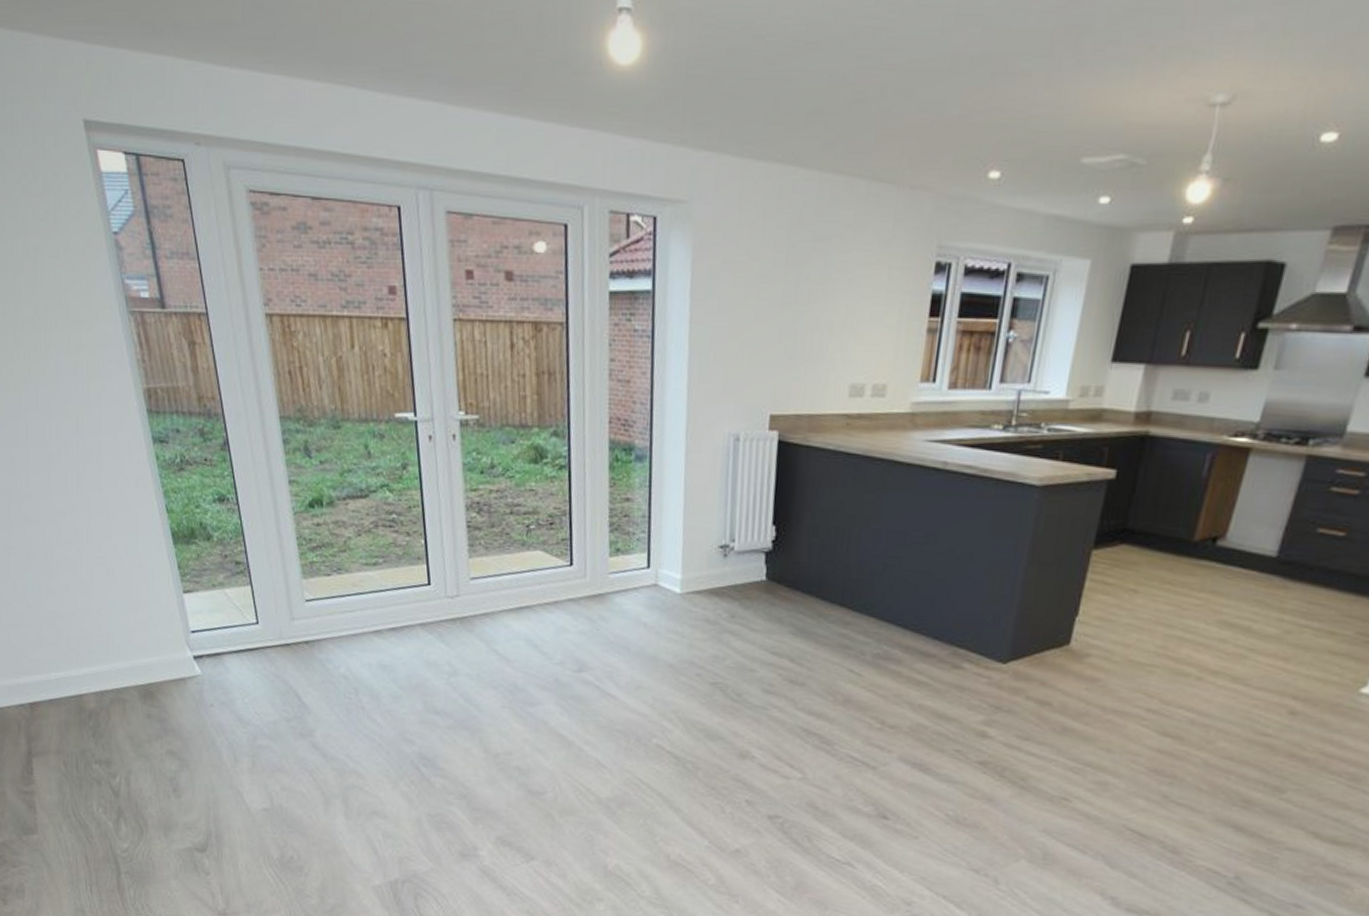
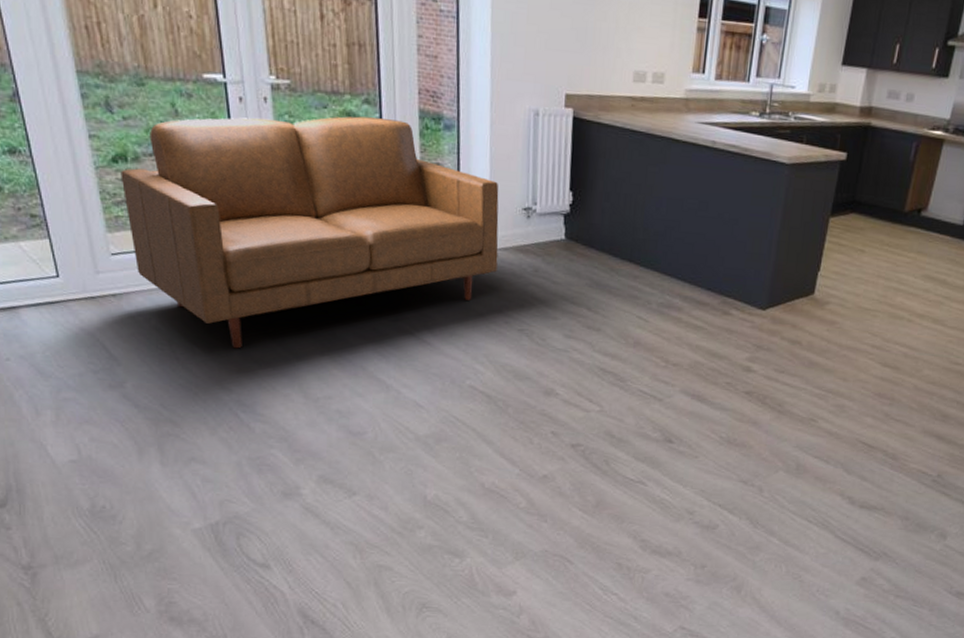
sofa: none [316,450,694,699] -> present [121,116,499,349]

